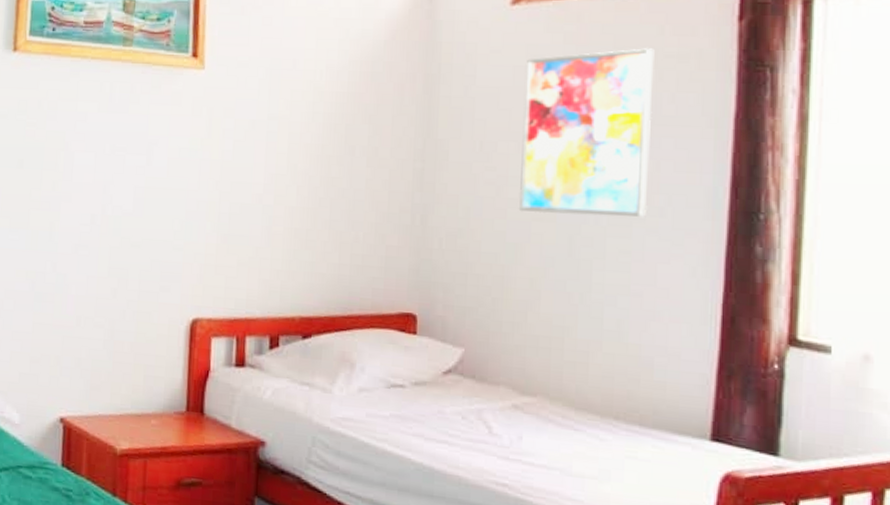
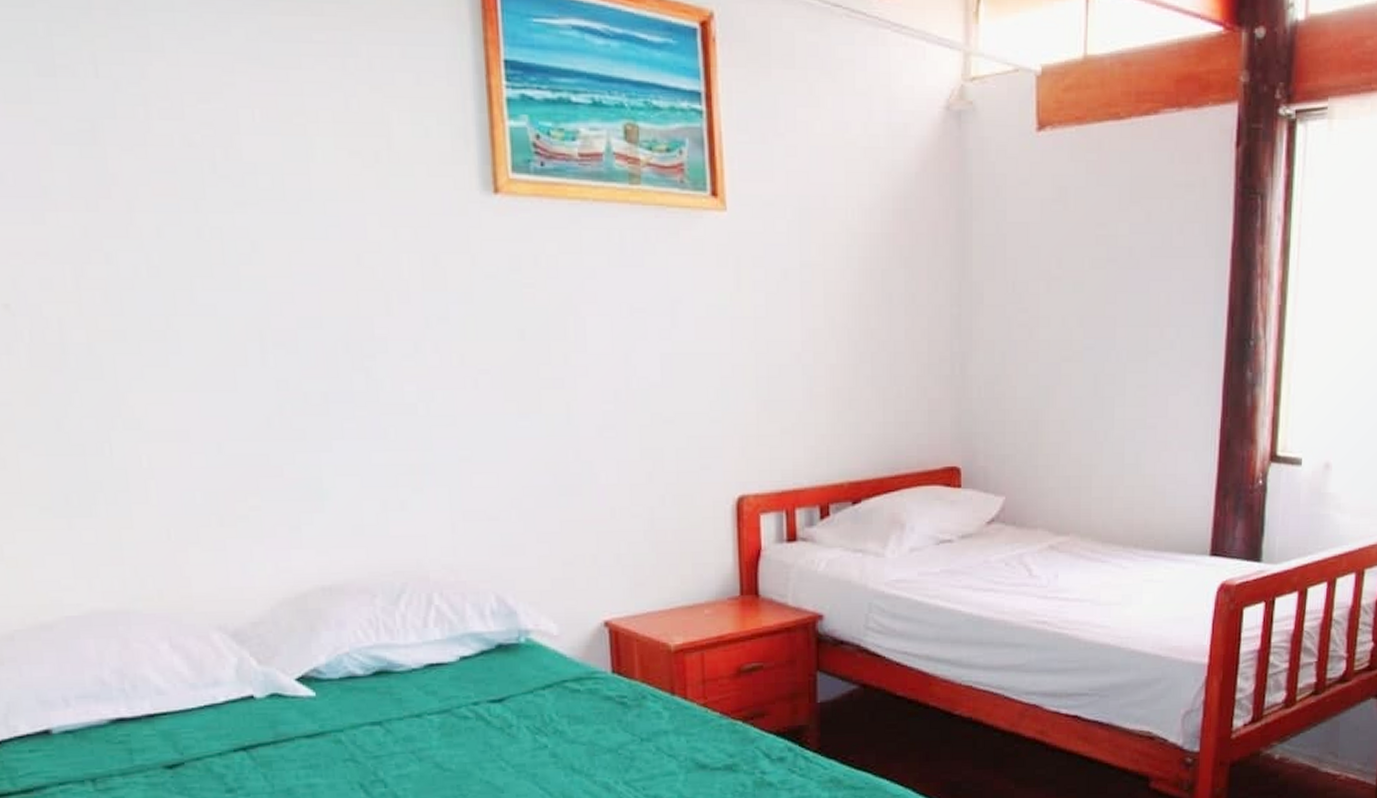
wall art: present [518,48,655,218] -> none [1049,177,1166,354]

